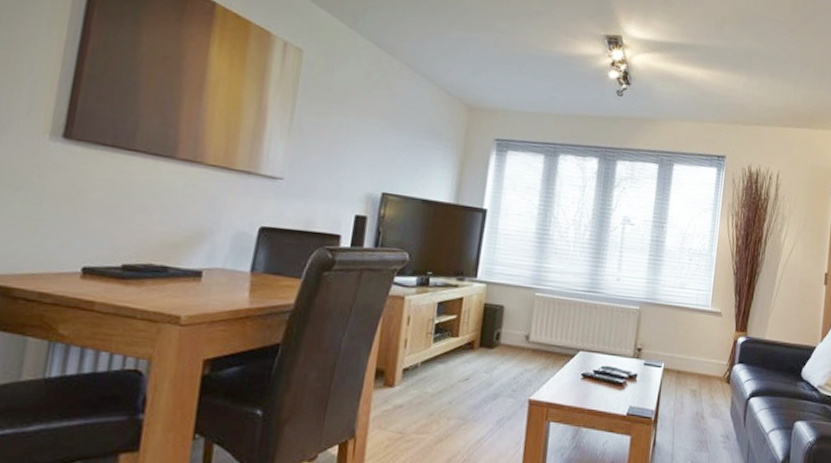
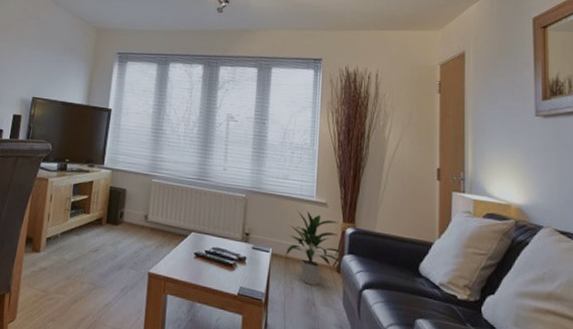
indoor plant: none [678,322,734,399] -> present [286,211,344,286]

